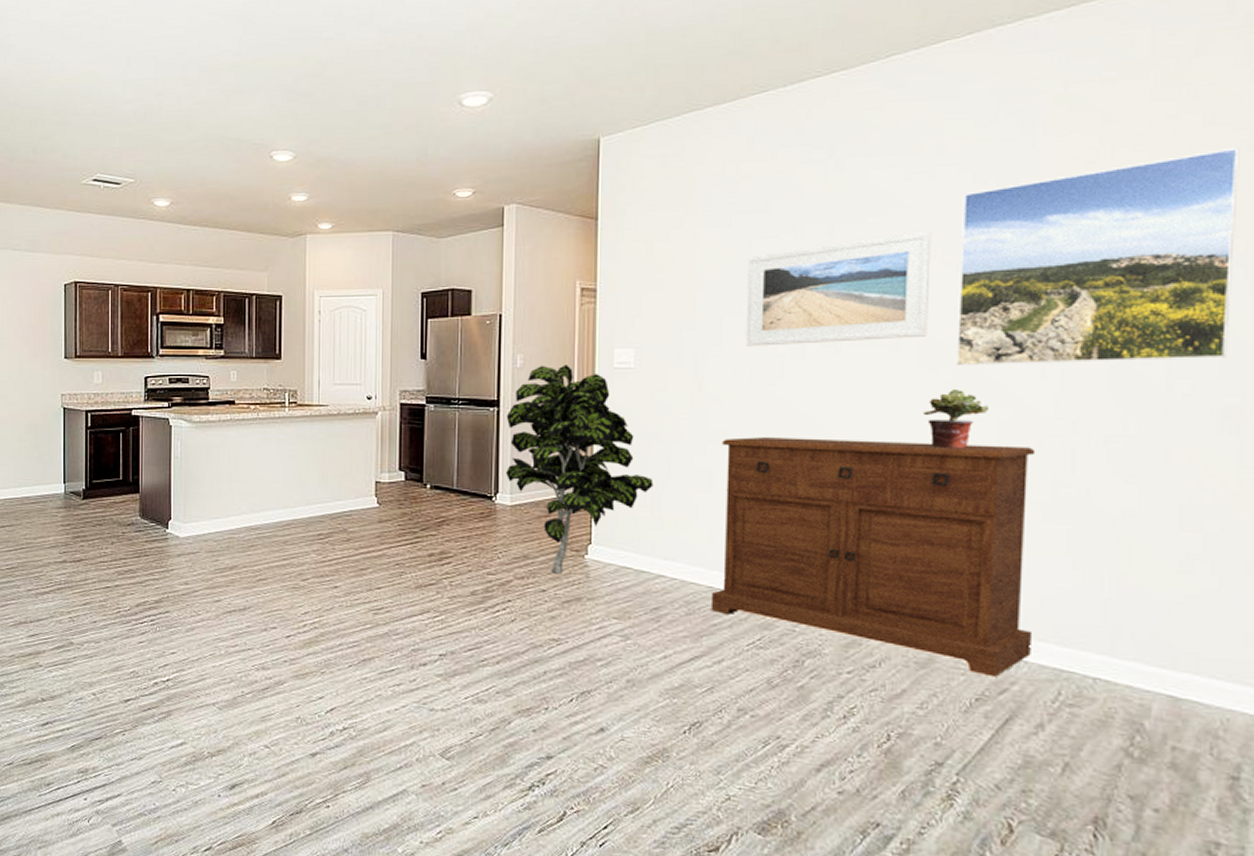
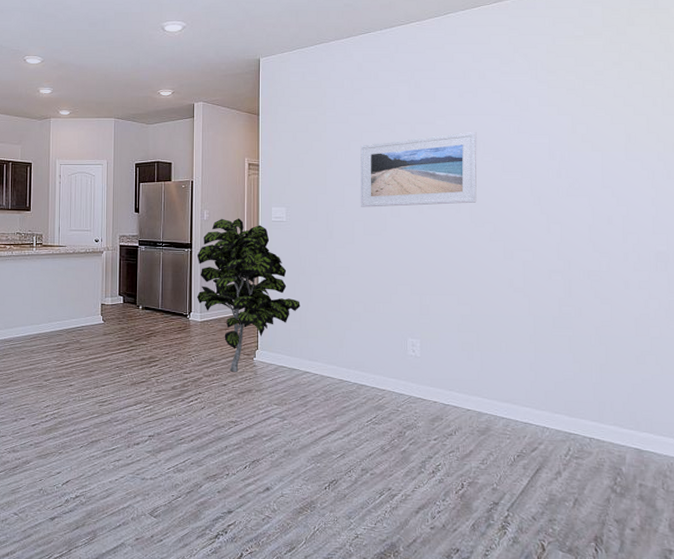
sideboard: present [712,437,1036,677] -> none [342,271,550,439]
potted plant: present [924,390,988,448] -> none [477,239,517,279]
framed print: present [955,146,1240,366] -> none [495,84,657,223]

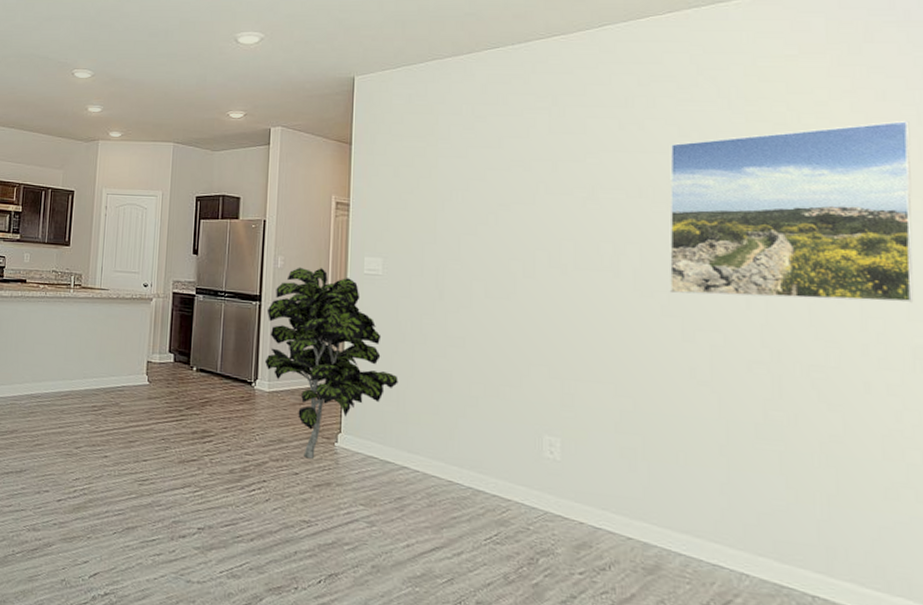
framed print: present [360,132,477,207] -> none [480,174,644,266]
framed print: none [495,84,657,223] -> present [669,120,914,303]

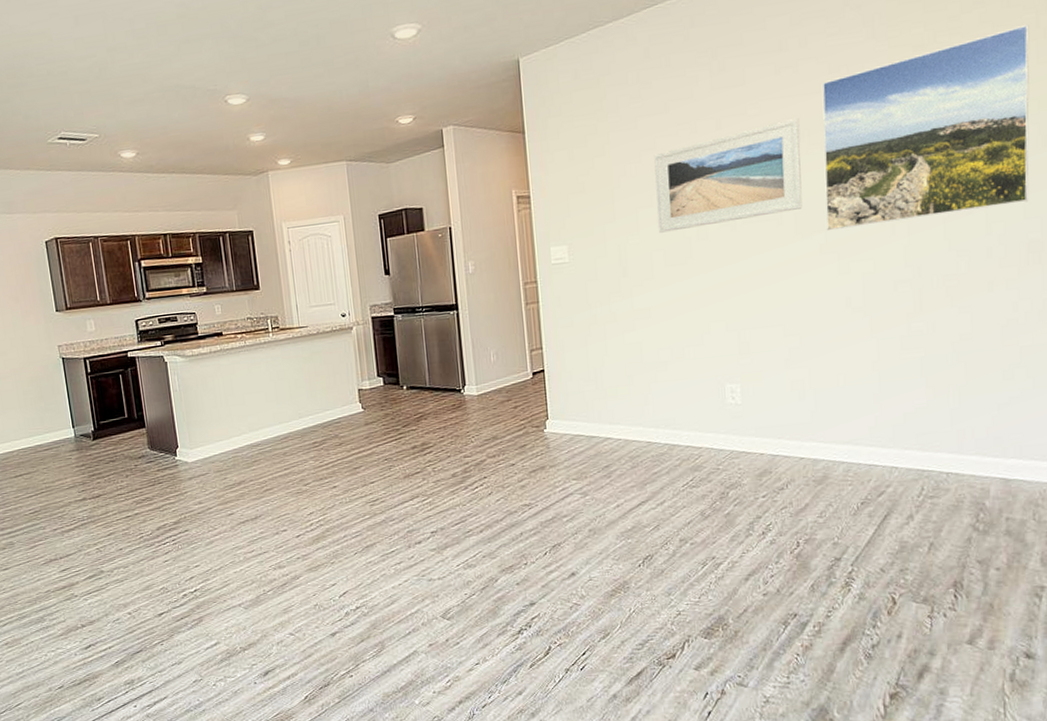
indoor plant: present [264,267,398,459] -> none [465,266,595,449]
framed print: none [480,174,644,266] -> present [654,118,803,233]

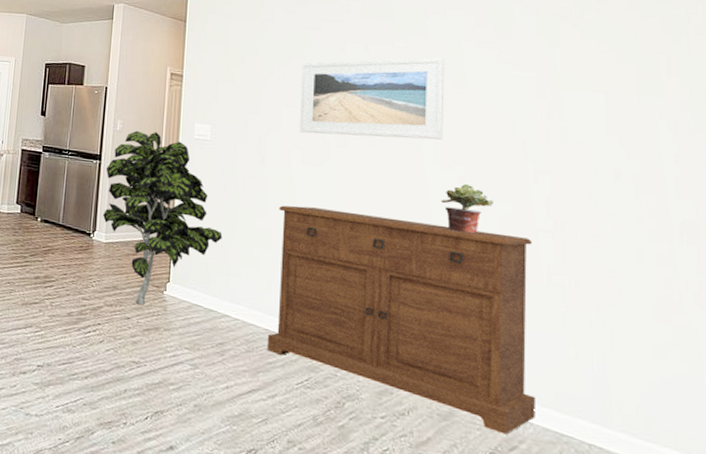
indoor plant: none [465,266,595,449] -> present [102,130,223,305]
sideboard: none [647,292,900,484] -> present [268,205,535,435]
potted plant: none [805,251,854,302] -> present [441,184,493,233]
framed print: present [821,24,1030,231] -> none [466,18,682,182]

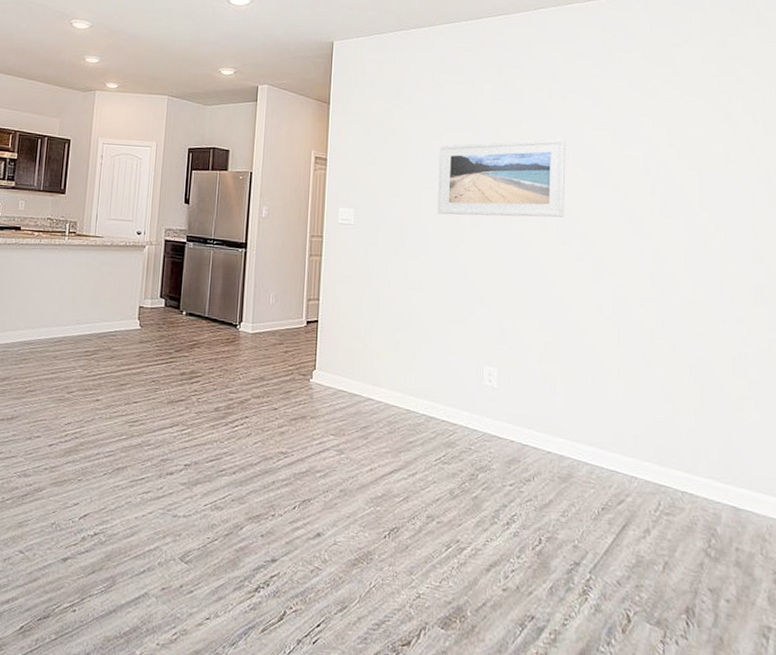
indoor plant: present [102,130,223,305] -> none [248,216,366,395]
sideboard: present [268,205,535,435] -> none [409,286,639,490]
potted plant: present [441,184,493,233] -> none [563,259,606,305]

